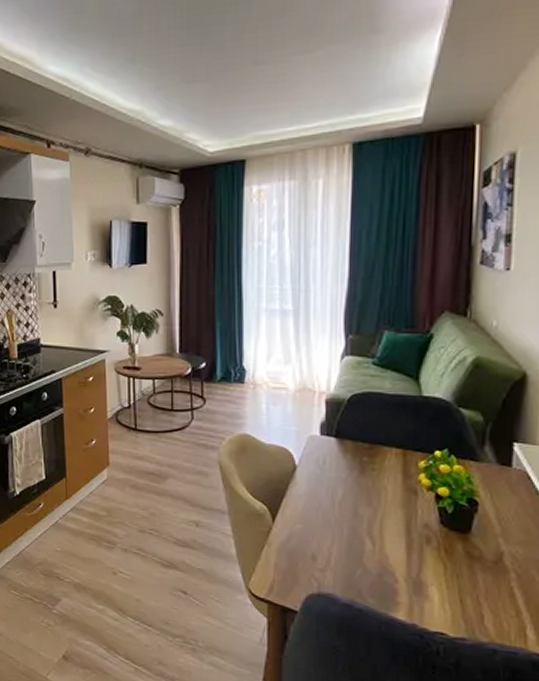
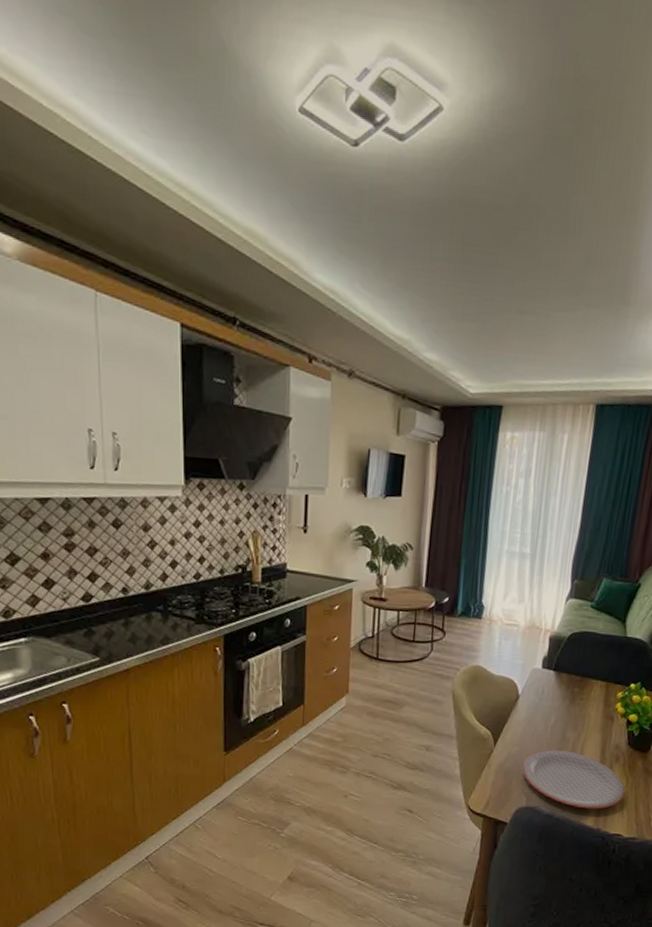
plate: none [308,527,443,601] -> present [522,749,625,809]

